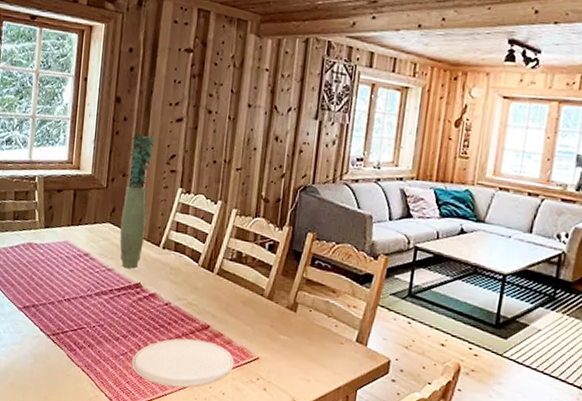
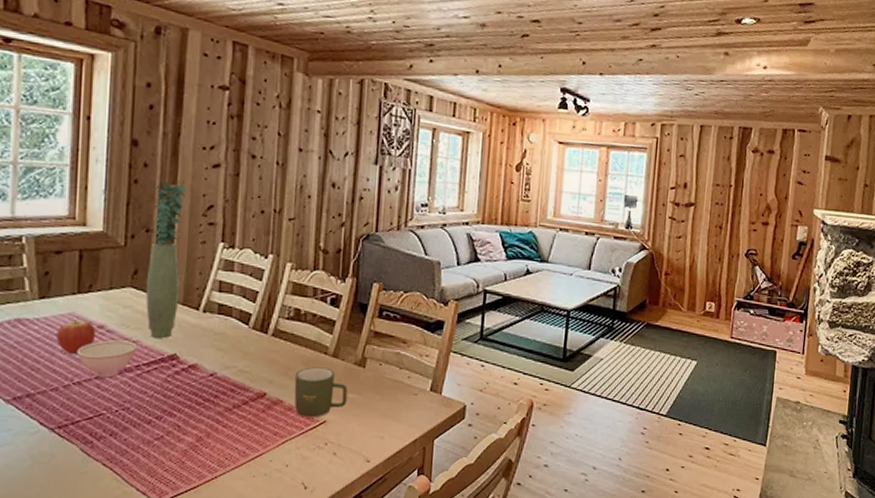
fruit: none [55,247,83,275] -> present [56,320,96,354]
bowl: none [68,266,112,298] -> present [76,340,138,378]
plate: present [131,338,234,388] -> none [170,410,298,468]
mug: none [232,306,280,354] -> present [294,367,348,418]

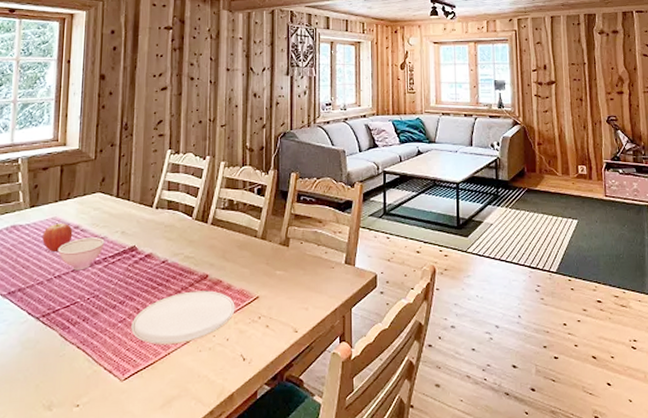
vase: present [145,176,187,338] -> none [111,101,142,233]
plate: none [170,410,298,468] -> present [131,290,235,345]
mug: present [294,367,348,418] -> none [231,249,275,295]

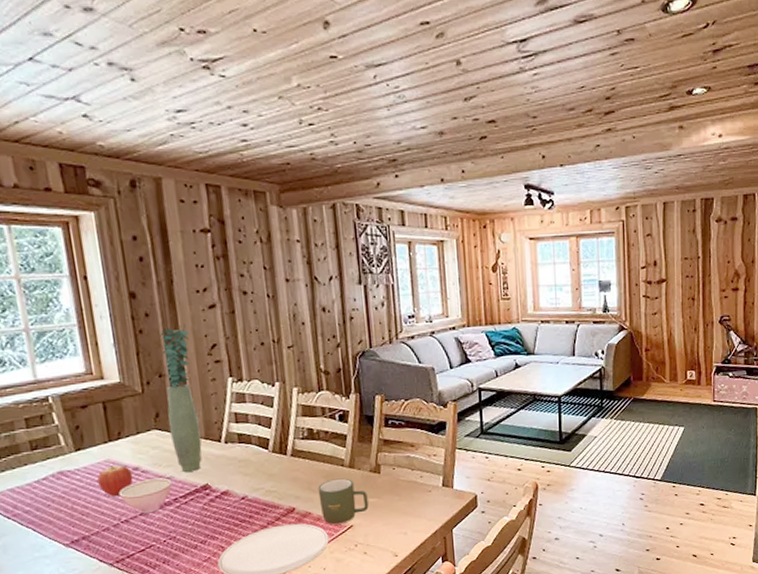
vase: none [111,101,142,233] -> present [160,323,202,472]
mug: none [231,249,275,295] -> present [318,478,369,525]

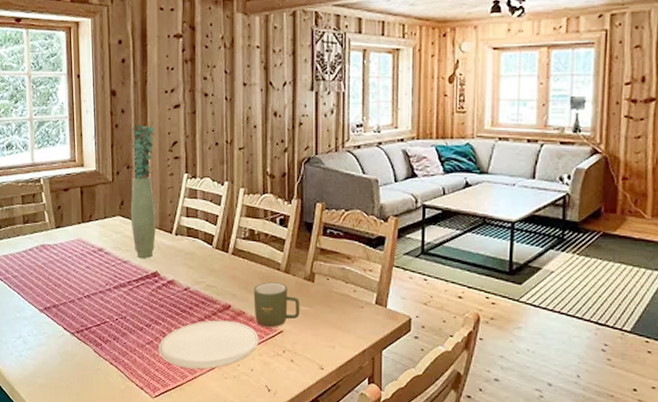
fruit: present [97,465,133,496] -> none [70,244,98,272]
bowl: present [118,478,172,514] -> none [85,260,128,292]

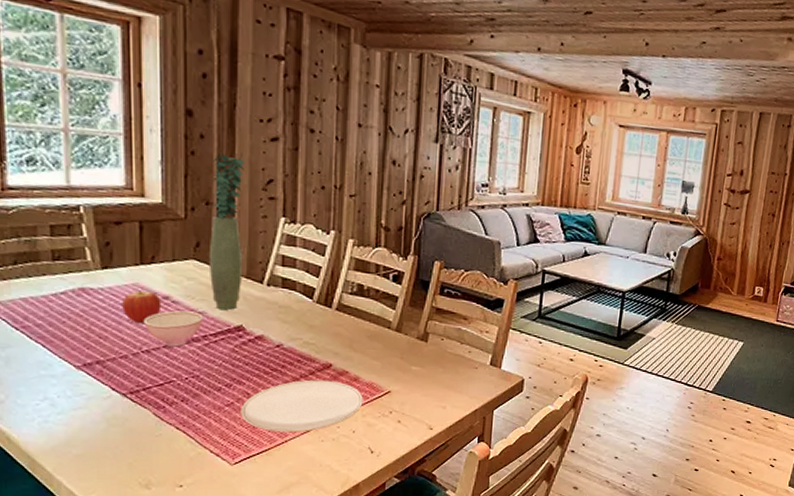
fruit: none [70,244,98,272] -> present [122,290,162,323]
bowl: none [85,260,128,292] -> present [143,310,204,347]
mug: present [253,282,300,328] -> none [359,340,411,388]

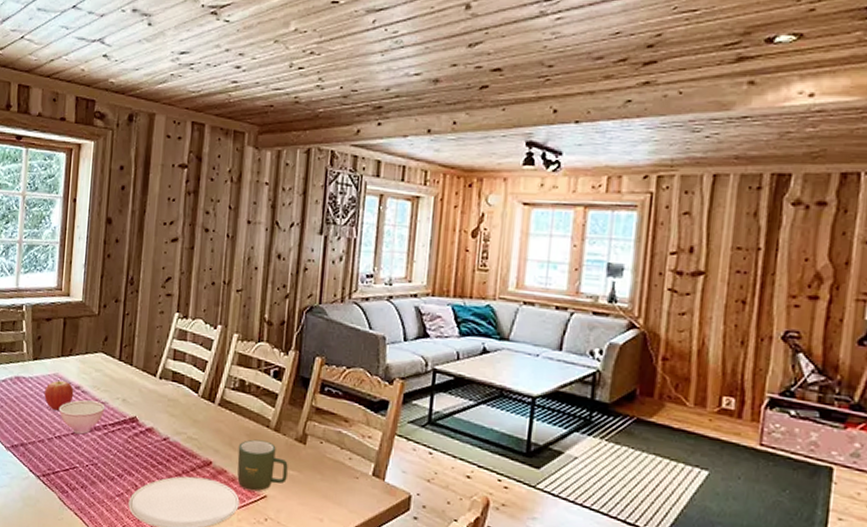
vase: present [208,148,246,310] -> none [113,251,150,401]
mug: none [359,340,411,388] -> present [237,439,288,492]

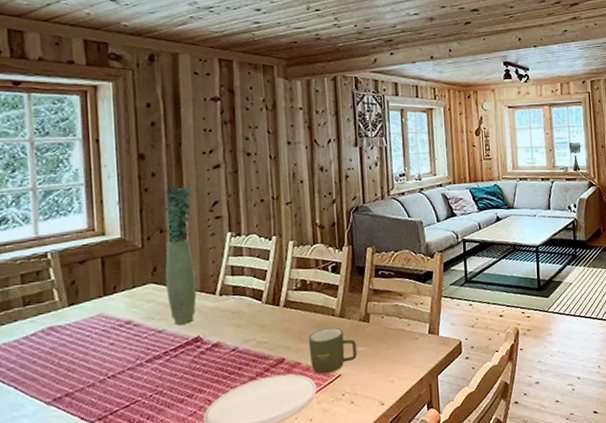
fruit: present [44,380,74,411] -> none [88,319,125,351]
bowl: present [58,400,105,435] -> none [108,331,164,369]
vase: none [113,251,150,401] -> present [164,182,197,325]

